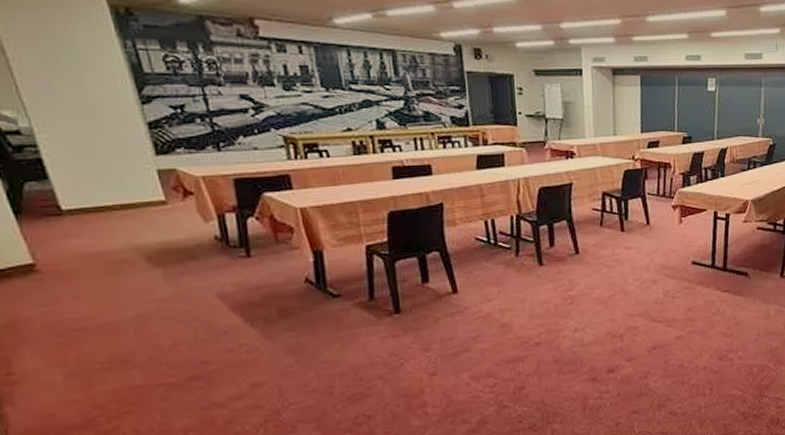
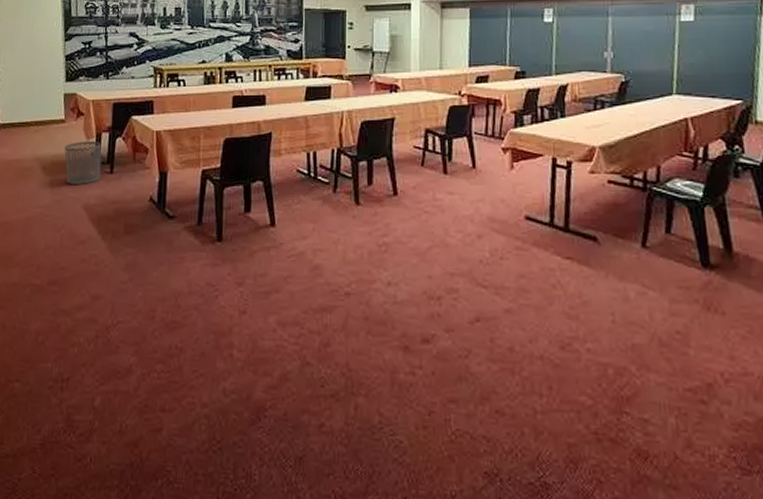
waste bin: none [173,223,233,273] -> present [64,141,102,184]

